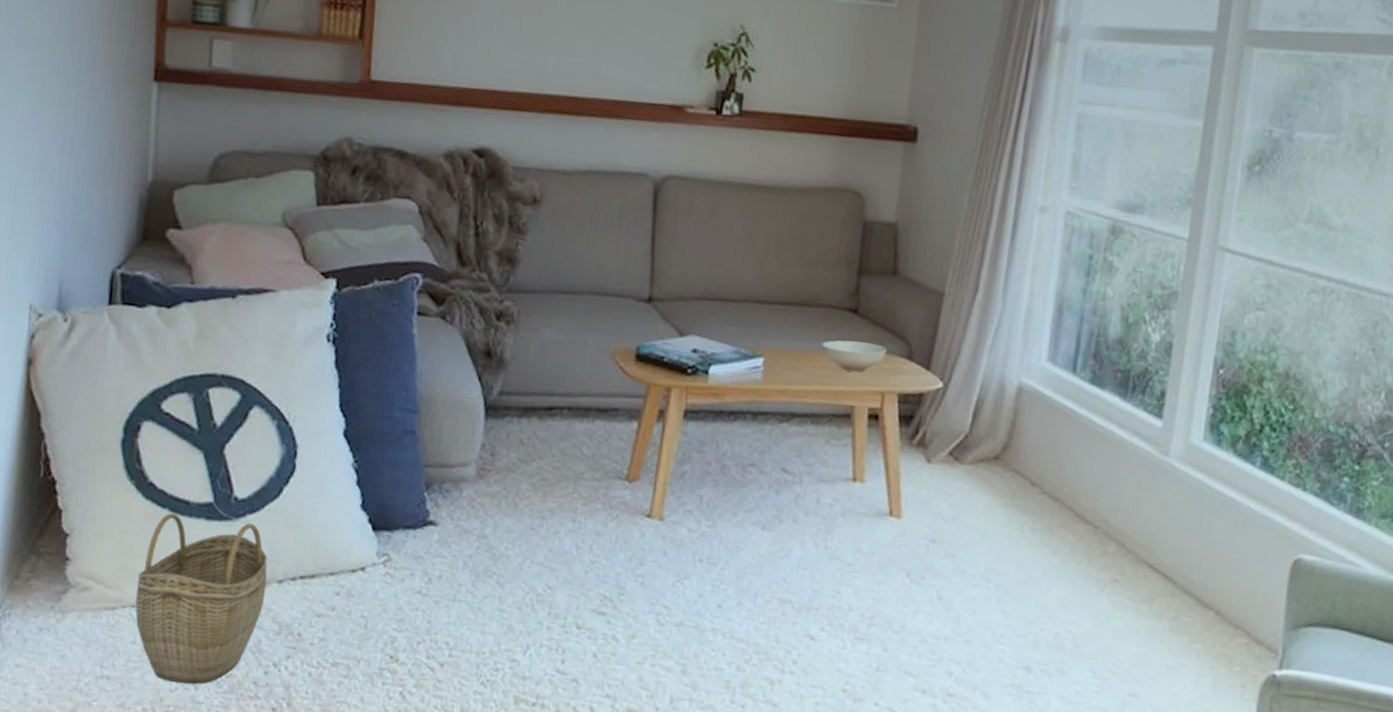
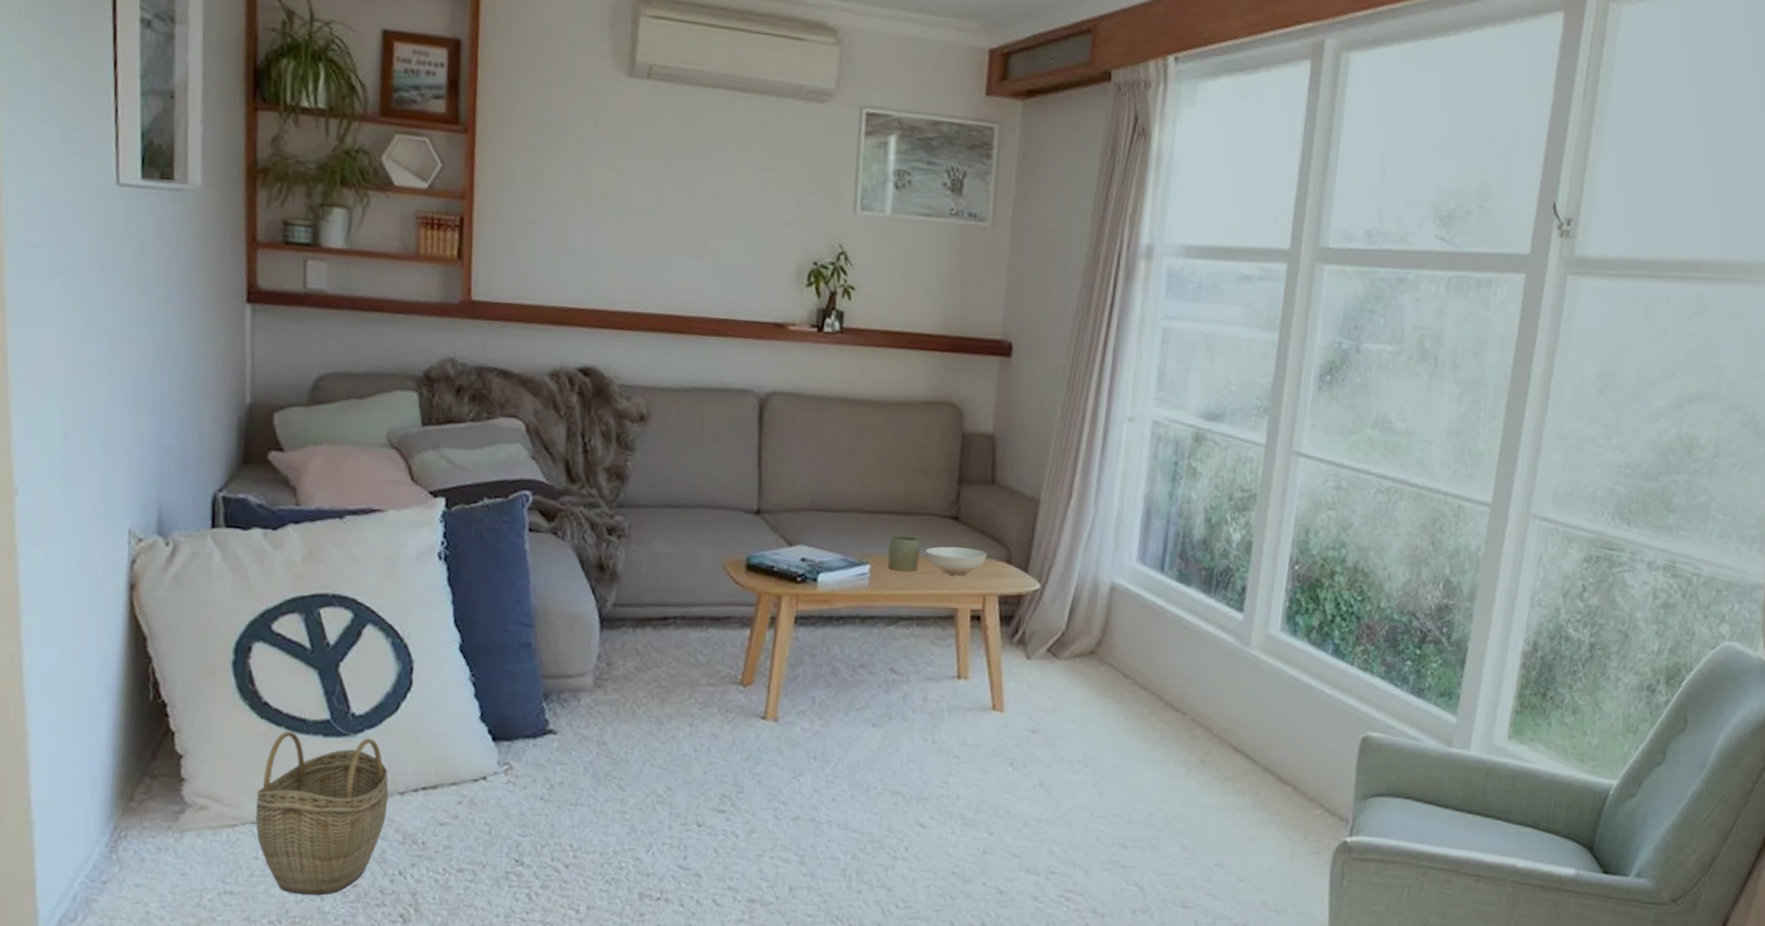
mug: none [782,327,817,367] -> present [887,535,920,572]

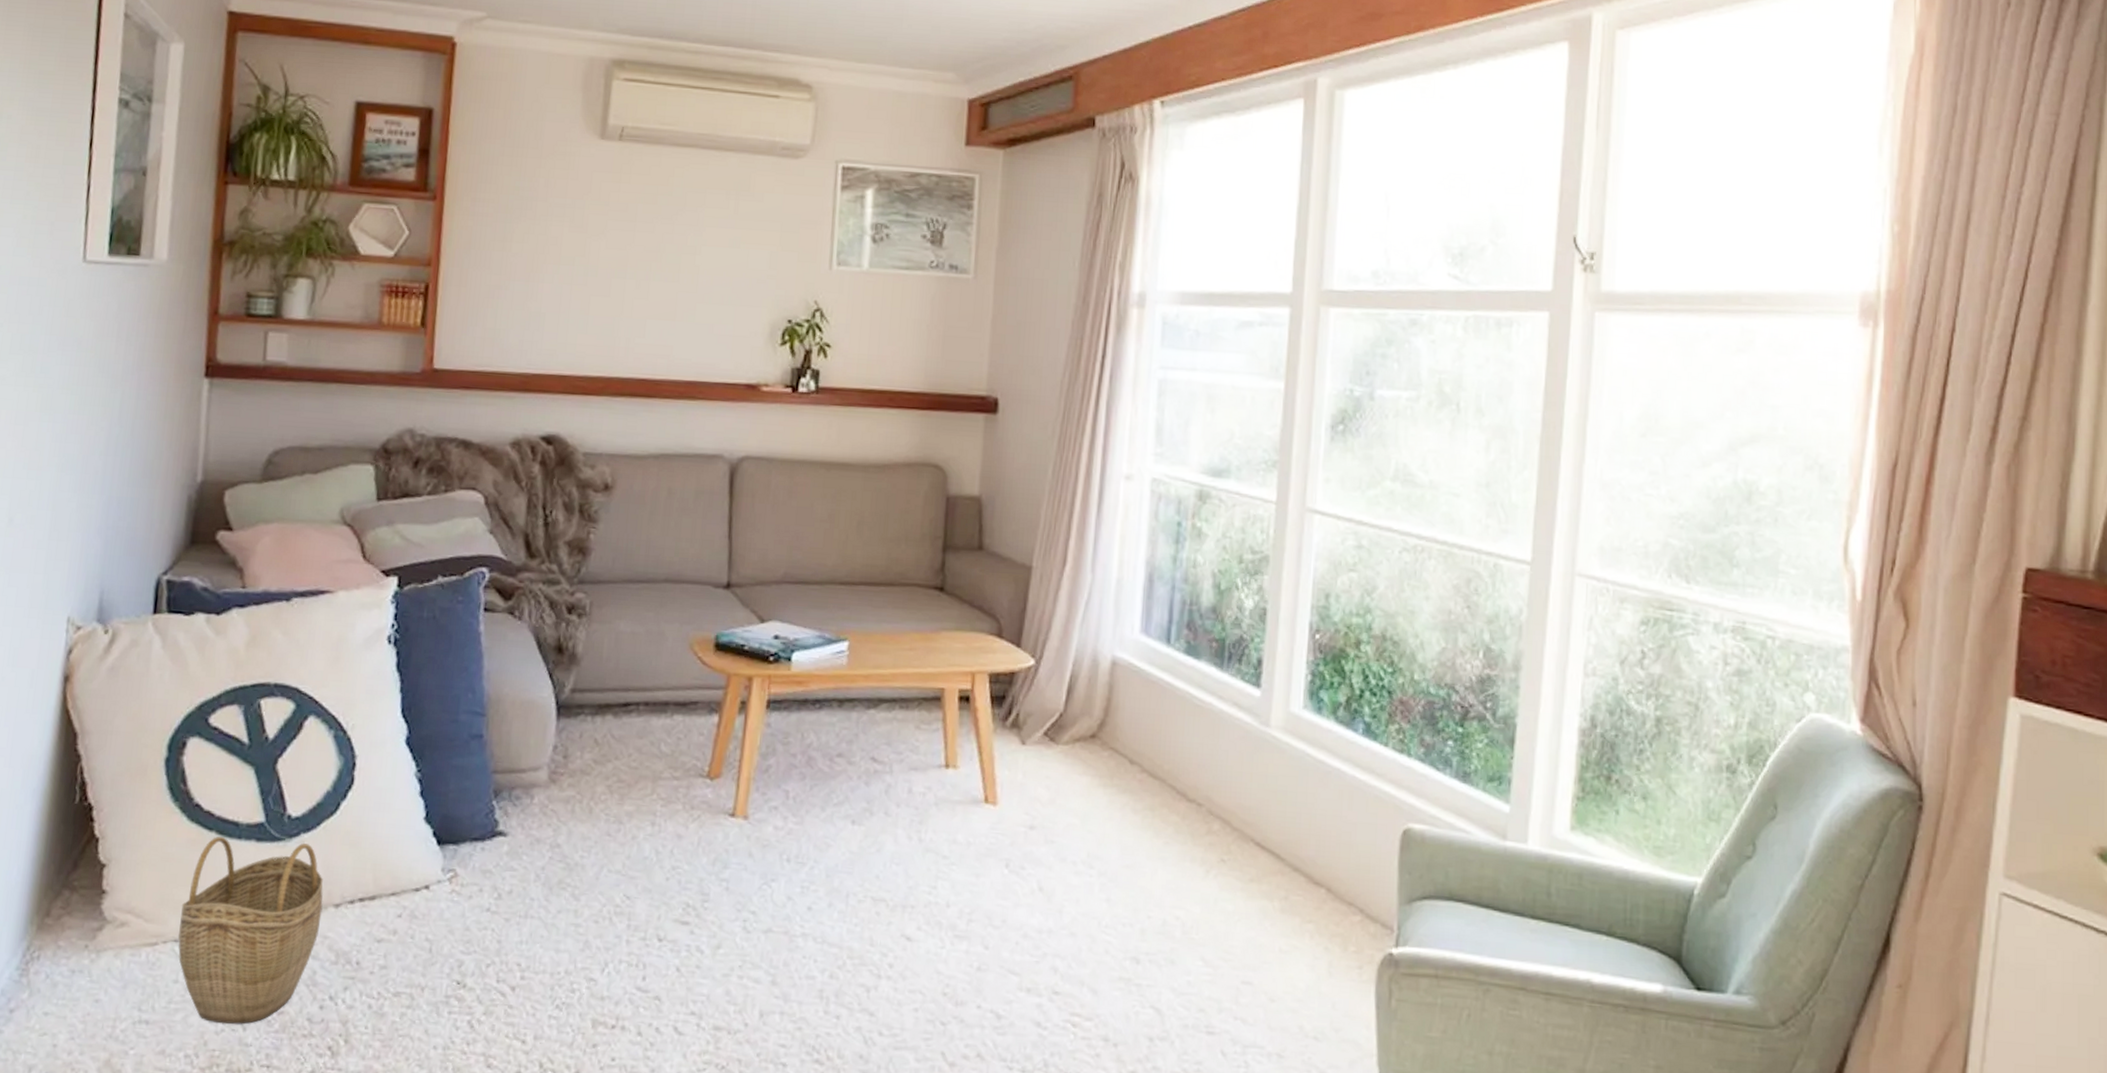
mug: present [887,535,920,572] -> none [867,608,902,649]
bowl: present [924,546,988,576] -> none [907,619,977,652]

